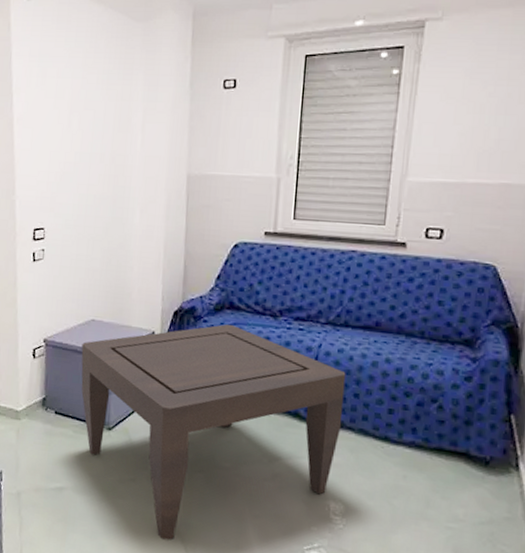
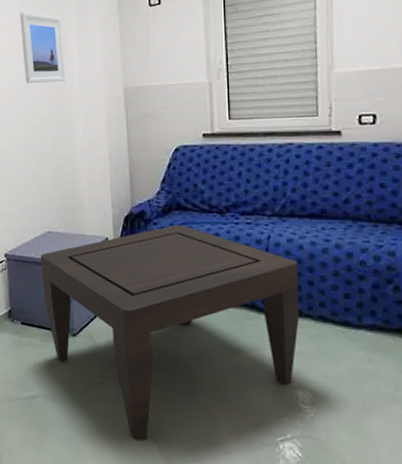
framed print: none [82,79,128,161] -> present [19,11,65,83]

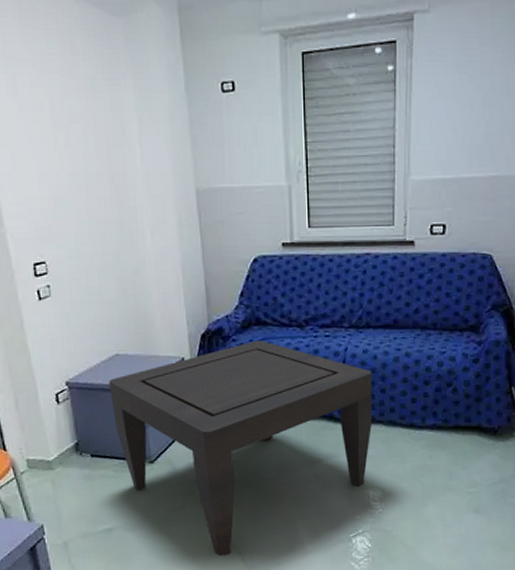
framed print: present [19,11,65,83] -> none [62,87,126,179]

